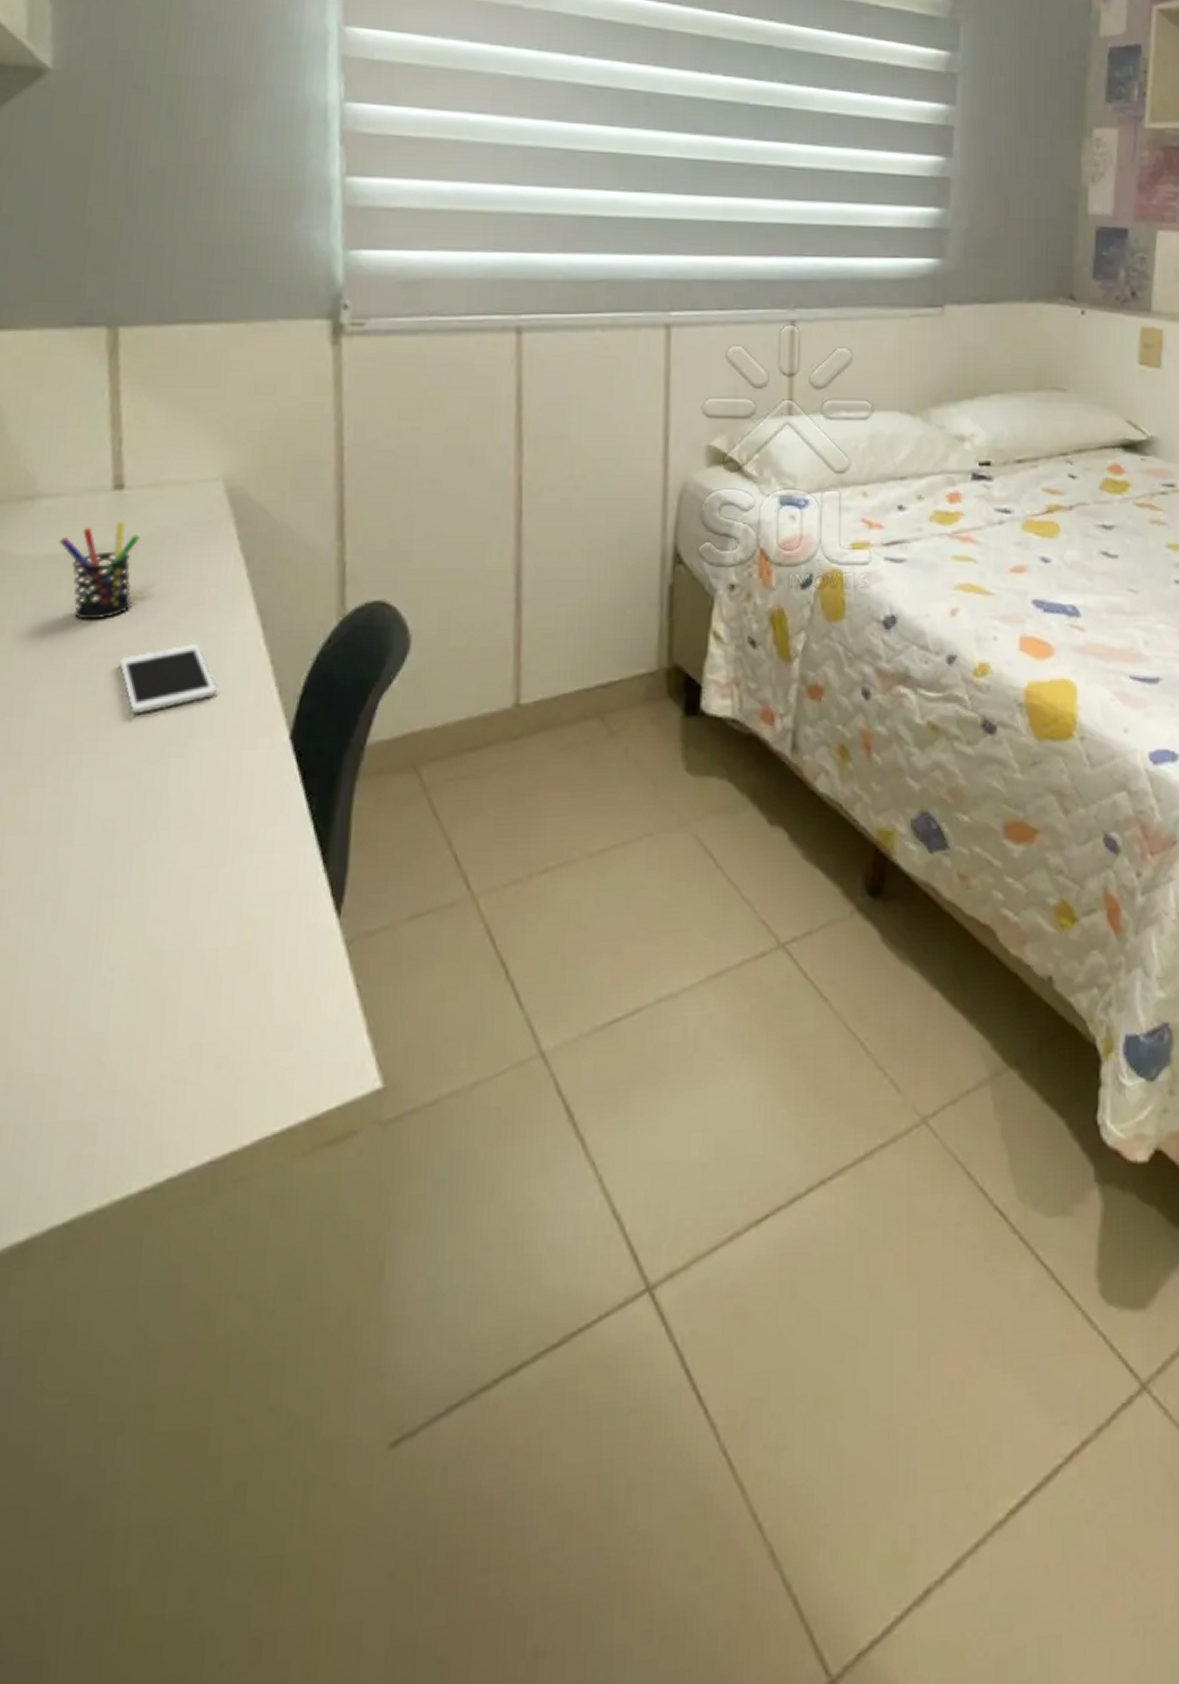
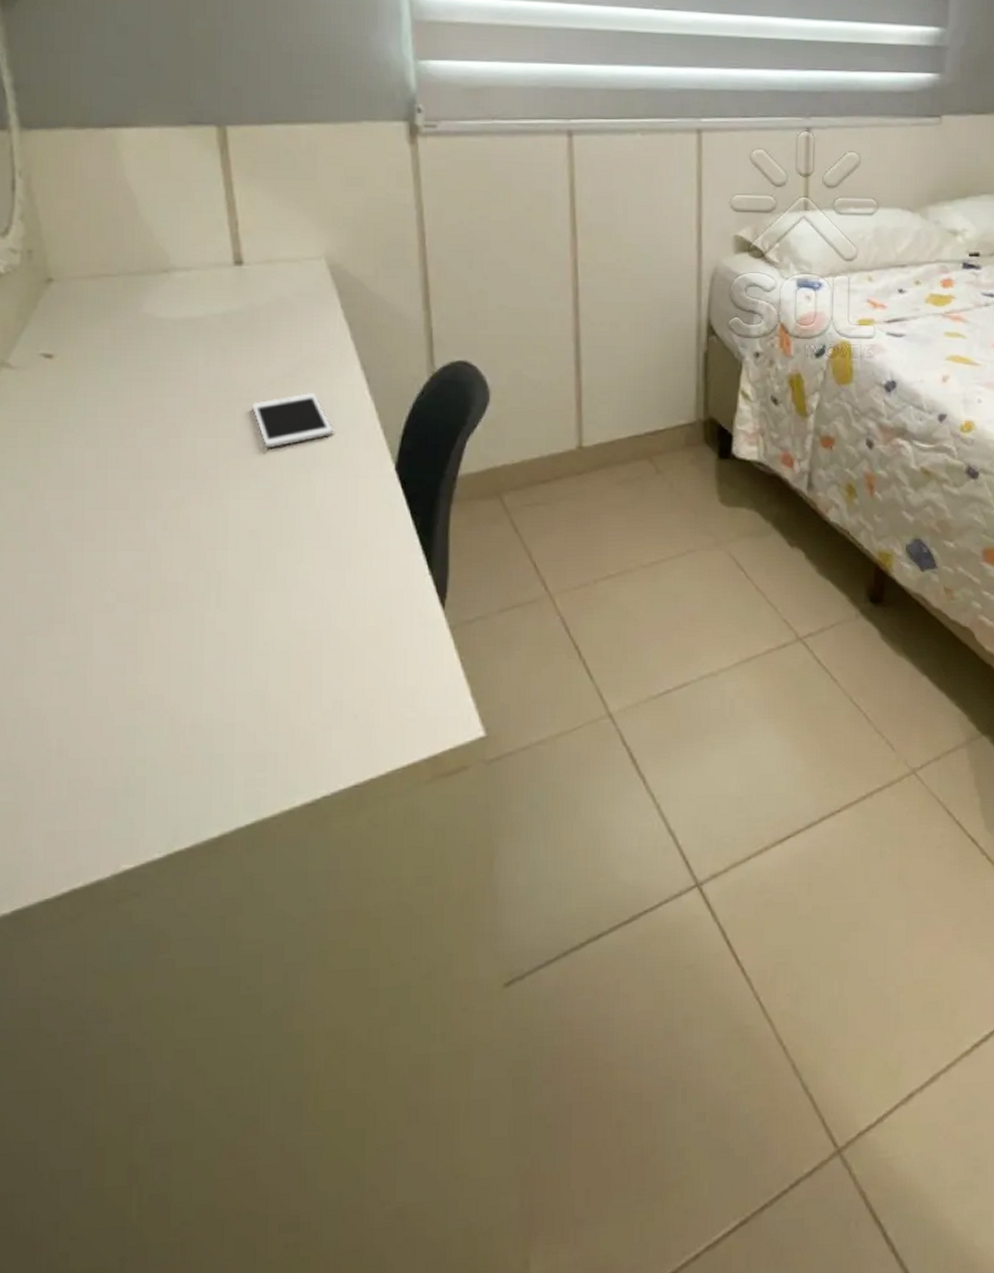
pen holder: present [58,520,140,618] -> none [193,291,260,371]

